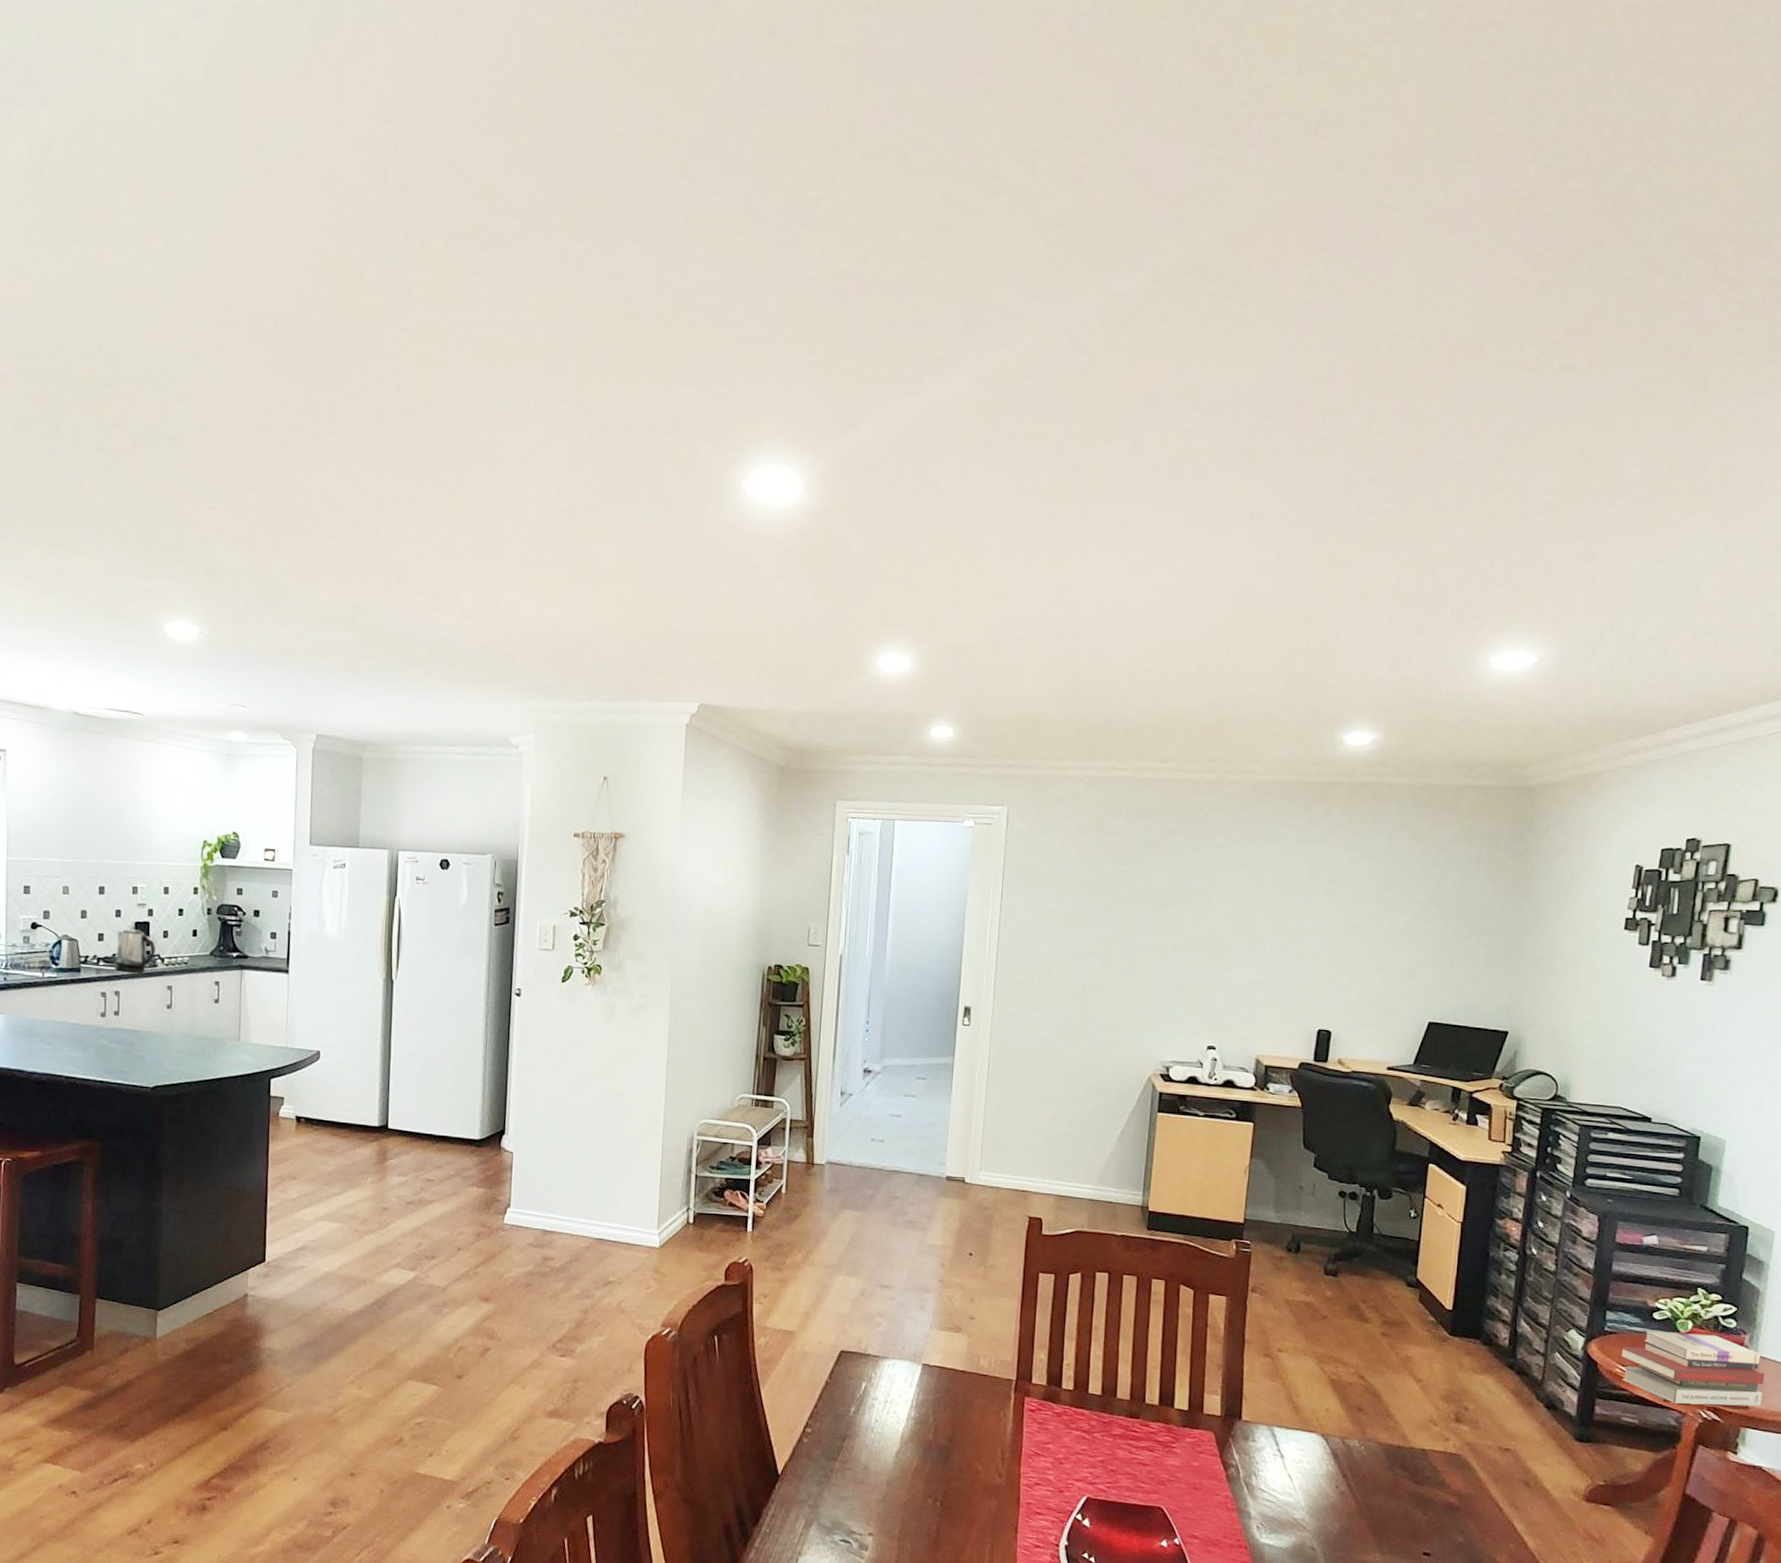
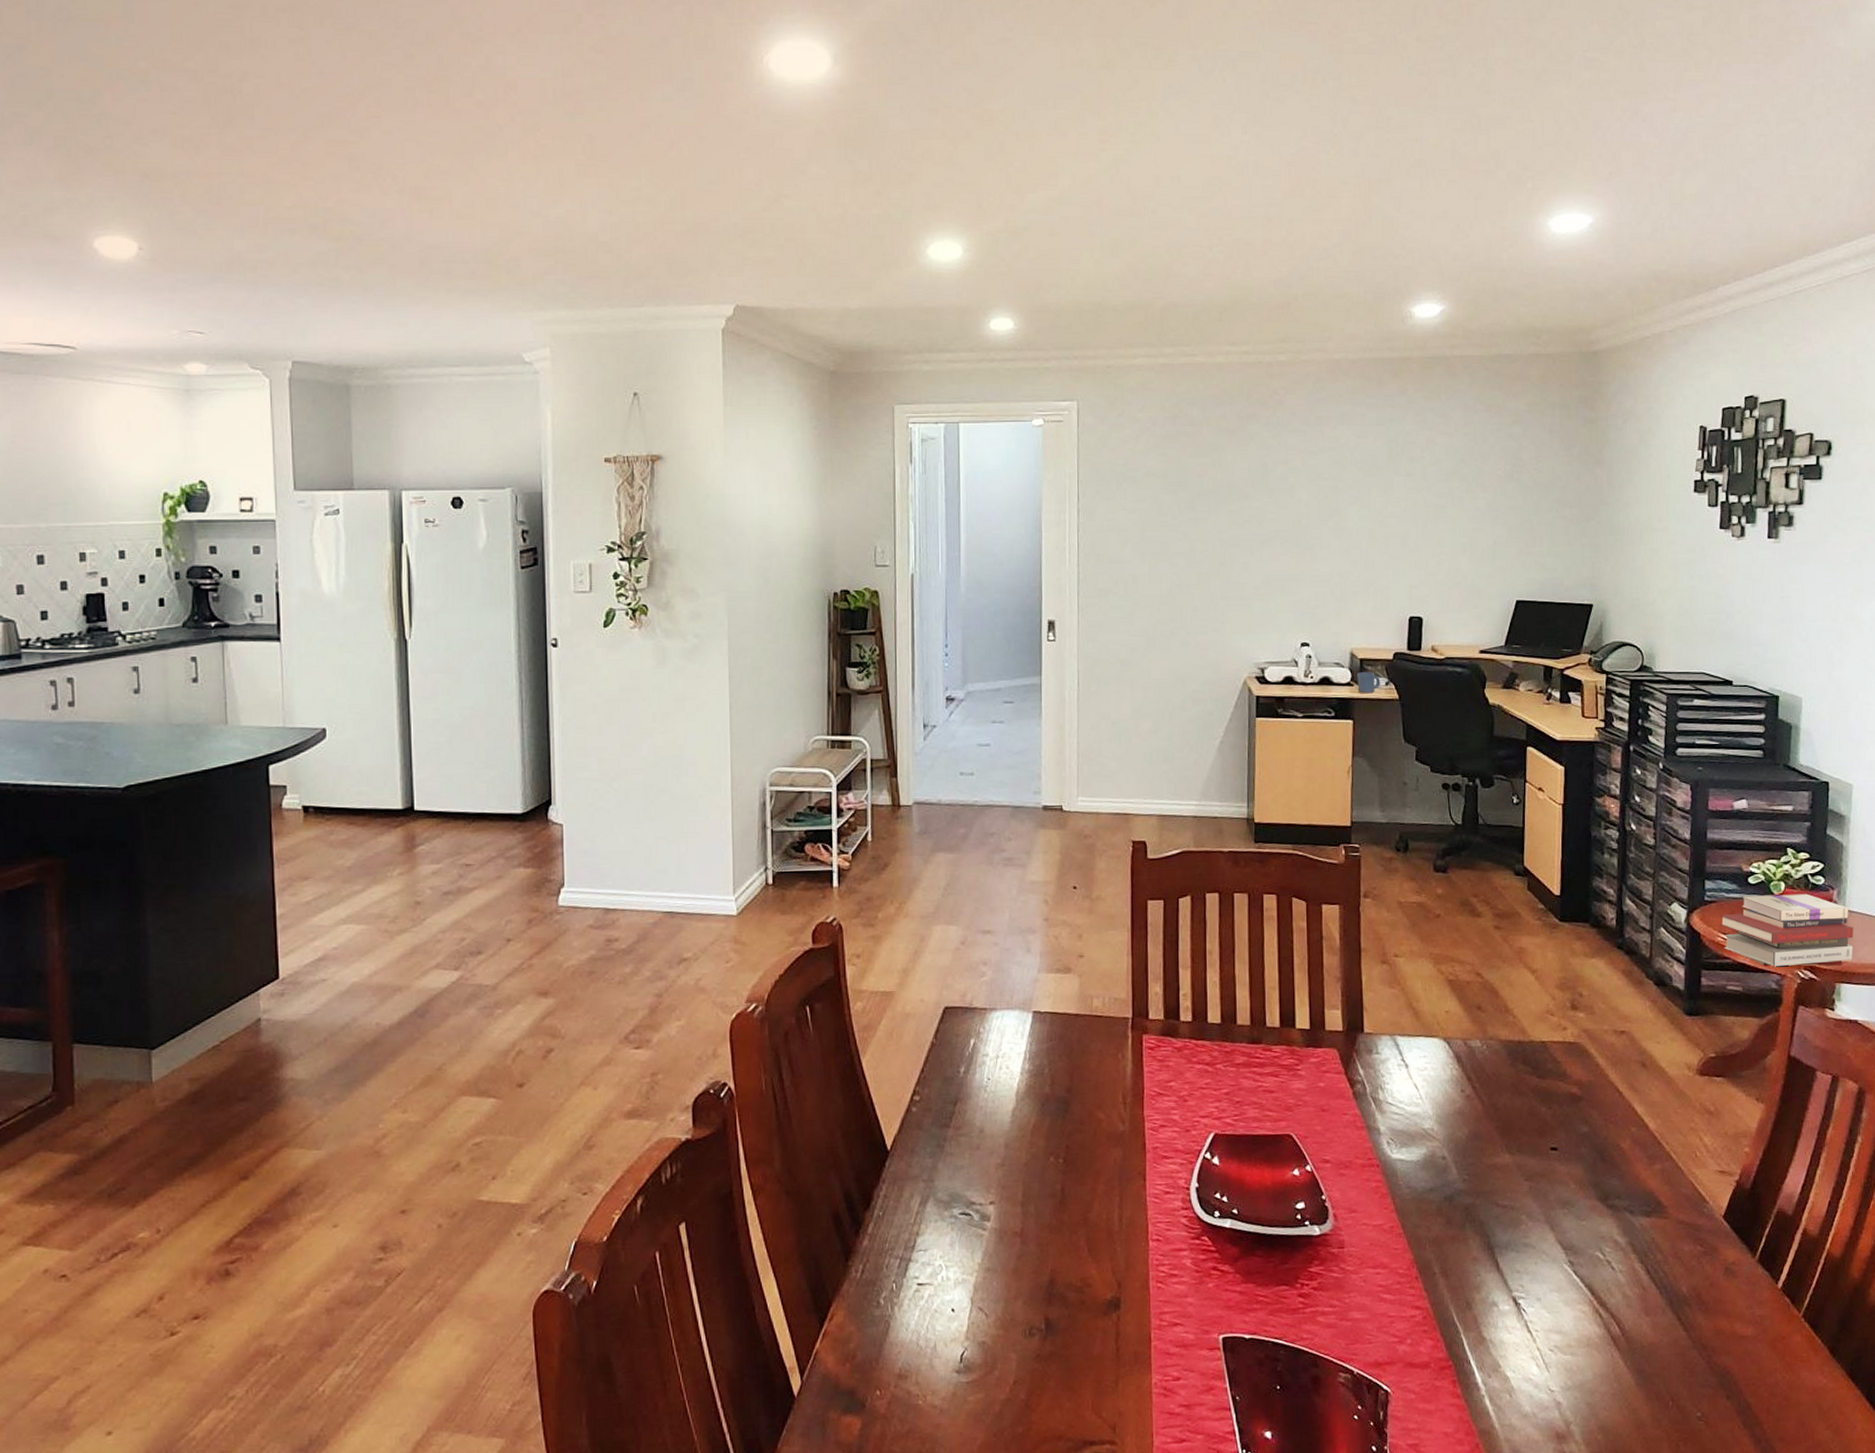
kettle: present [115,928,156,973] -> none [64,602,114,655]
mug: none [1260,1078,1284,1100] -> present [1357,672,1381,694]

